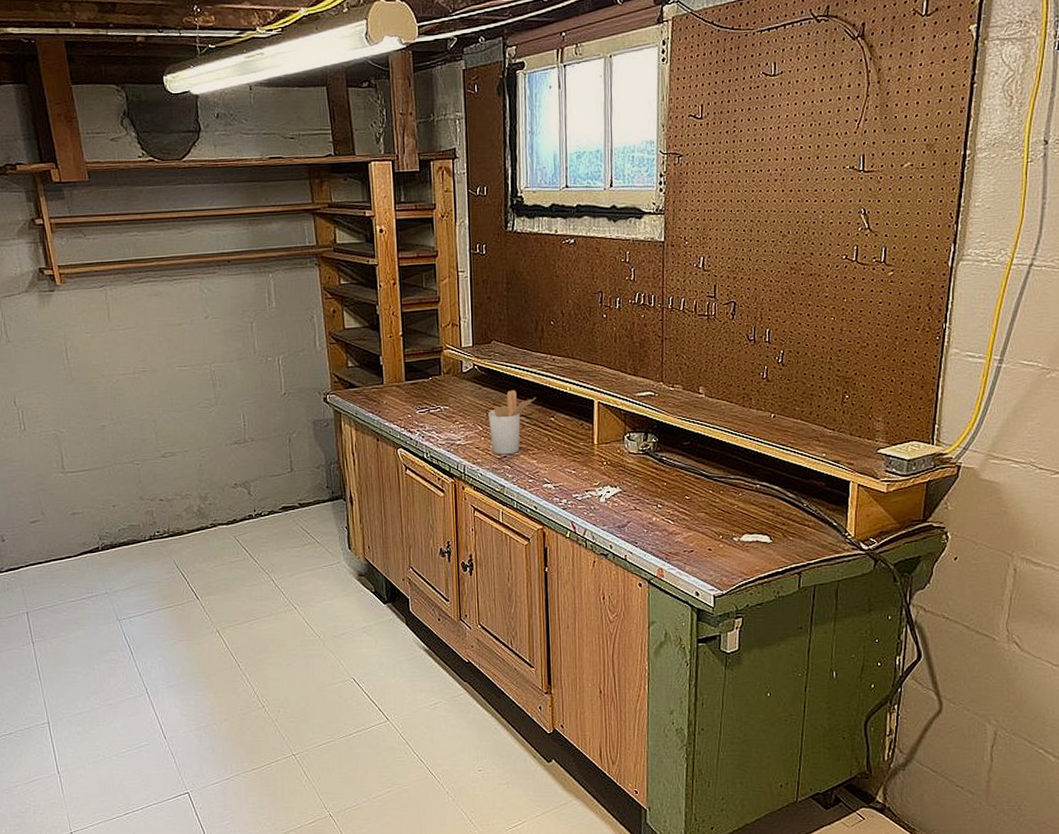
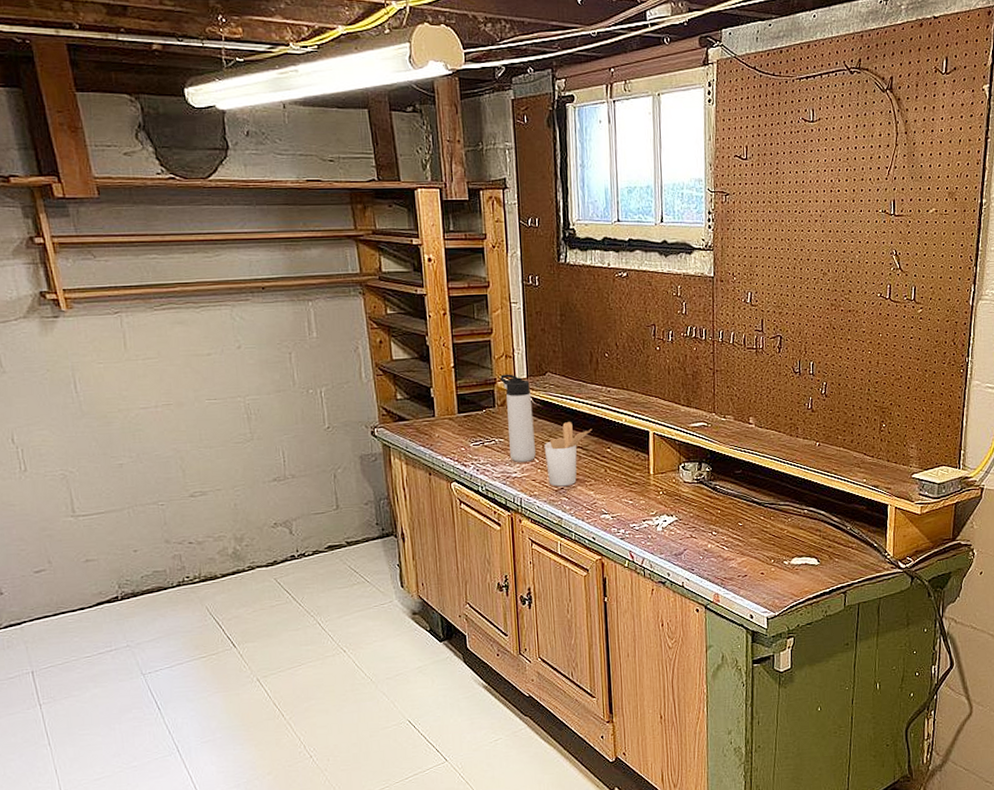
thermos bottle: none [447,342,480,431] -> present [500,374,536,463]

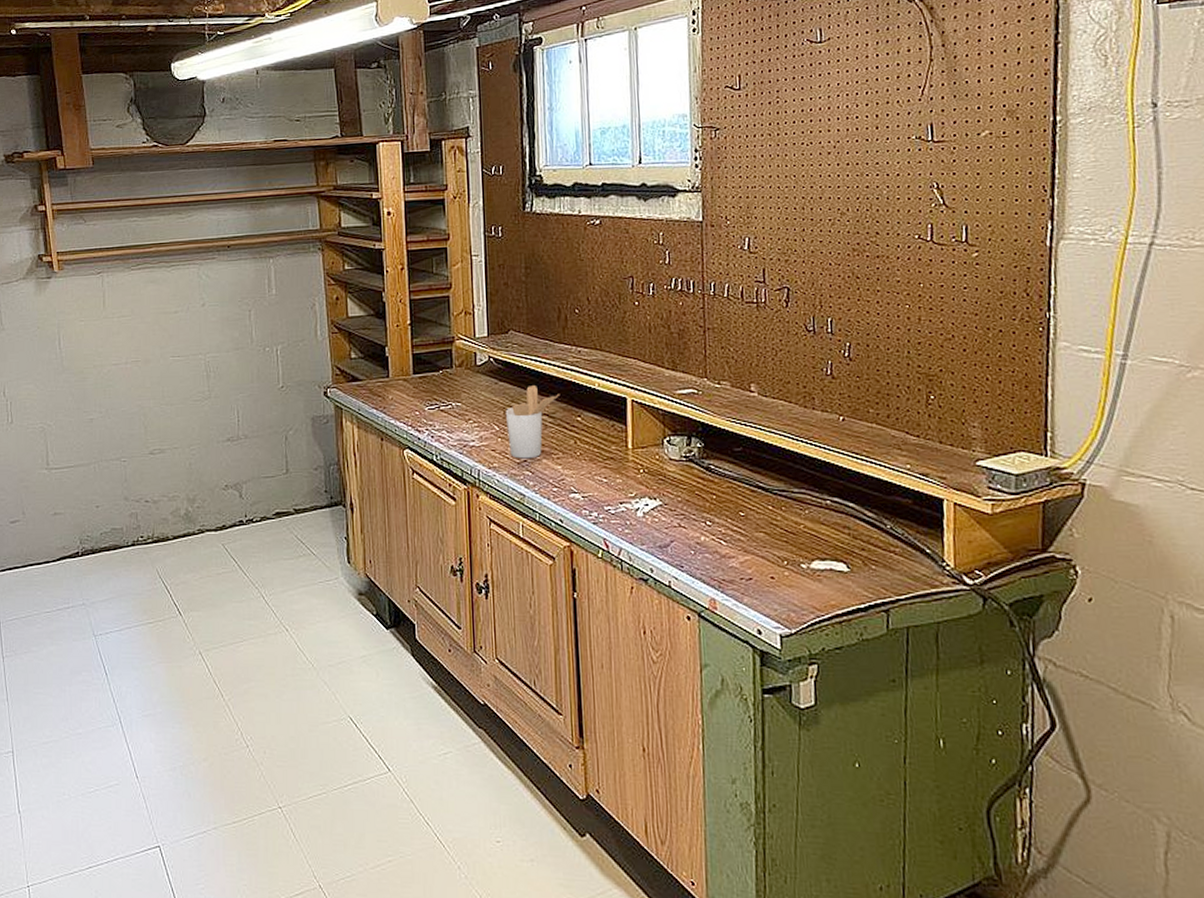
thermos bottle: present [500,374,536,463] -> none [459,332,496,430]

